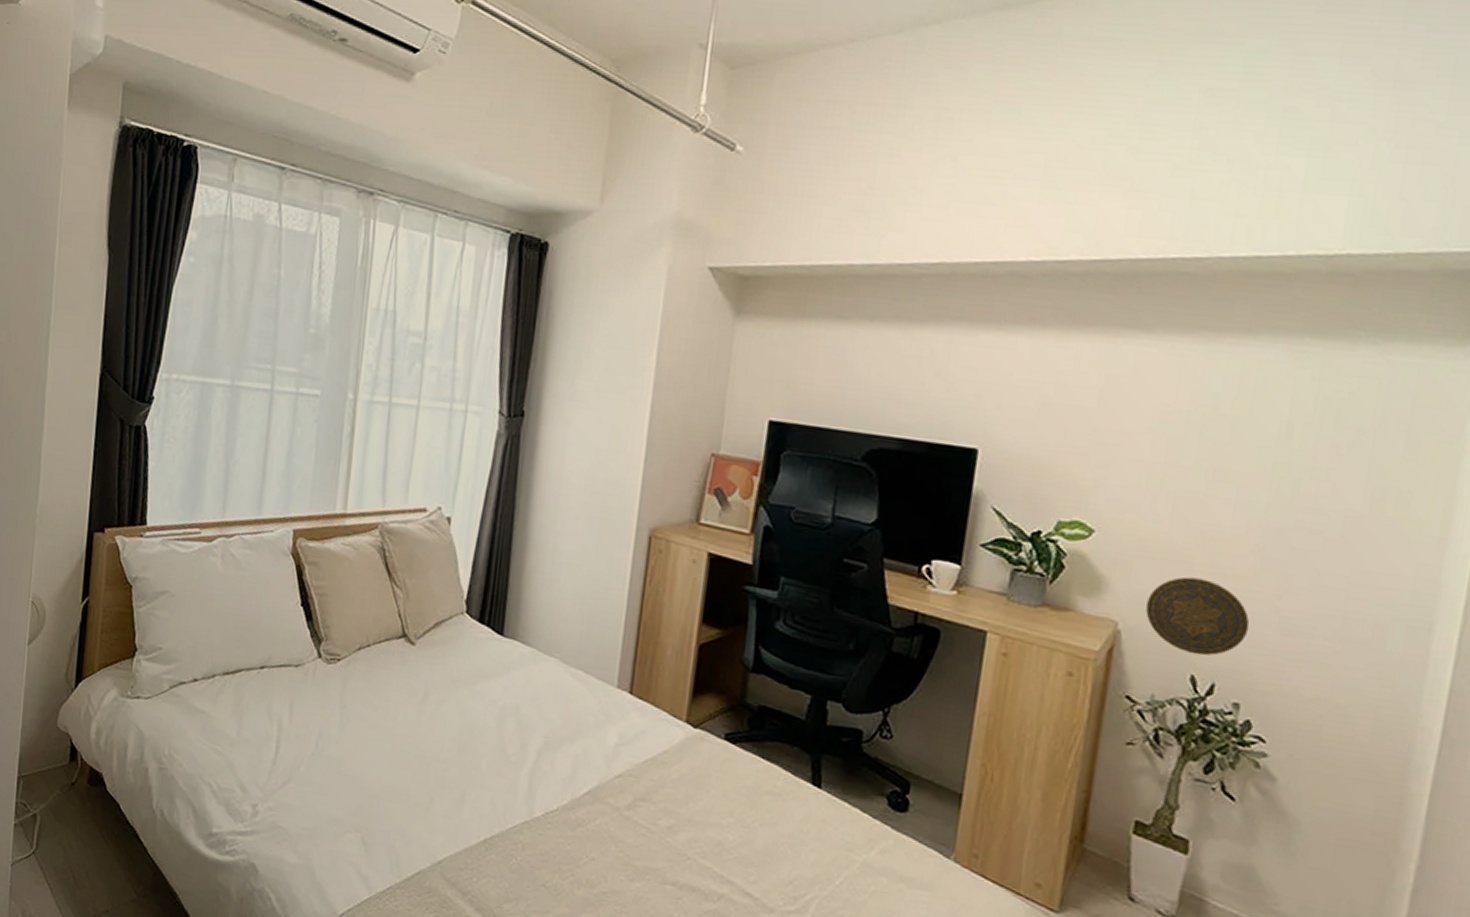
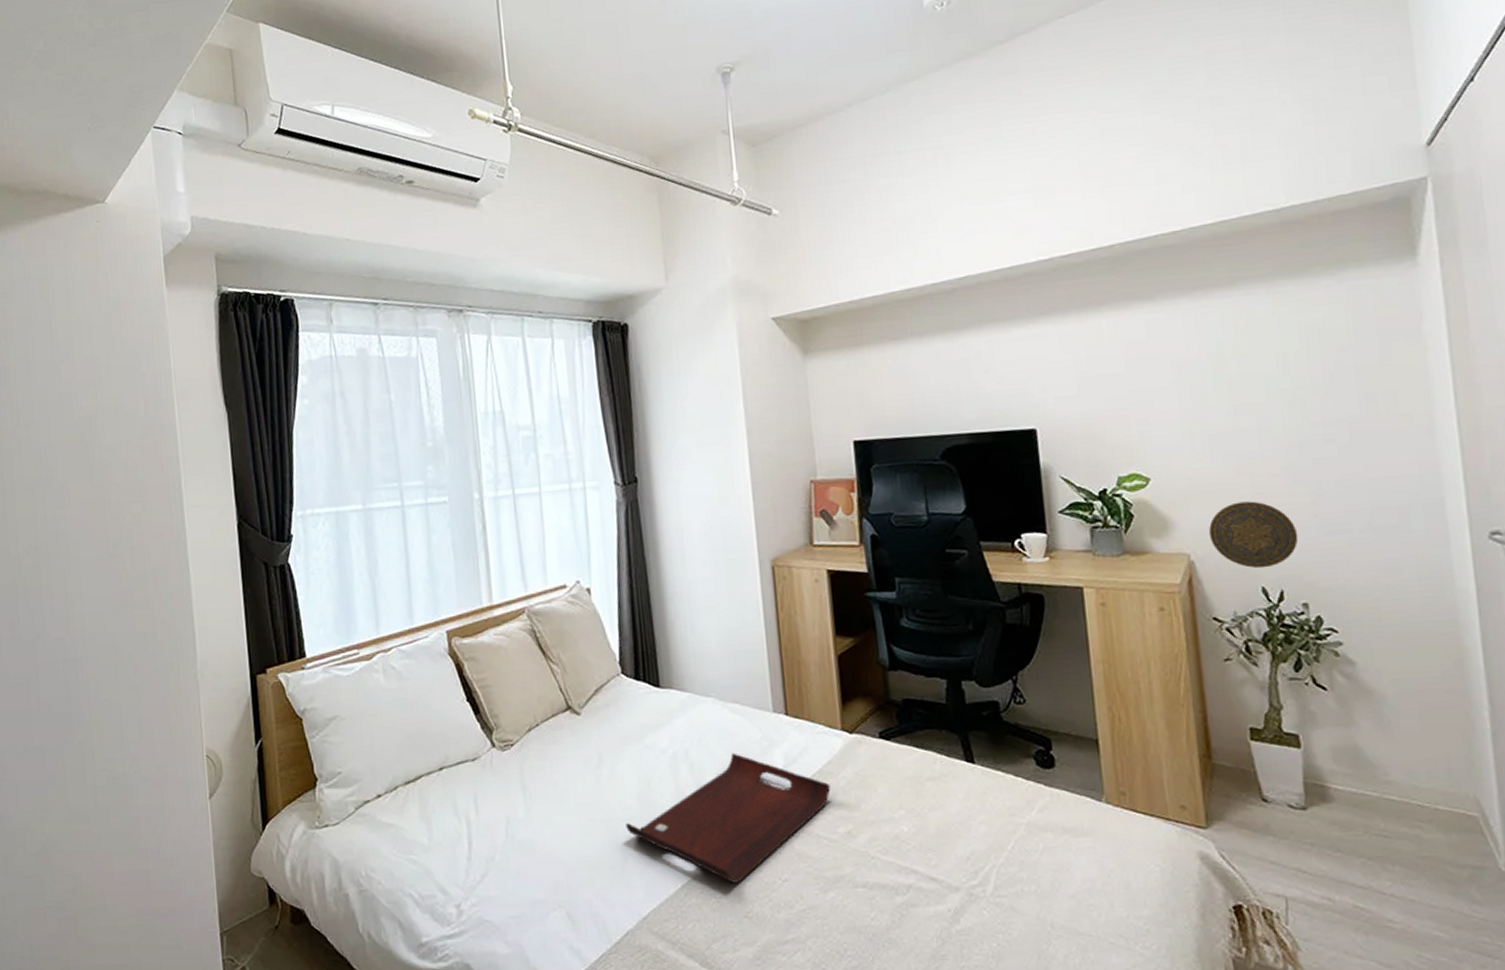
serving tray: none [439,719,661,850] -> present [626,753,830,883]

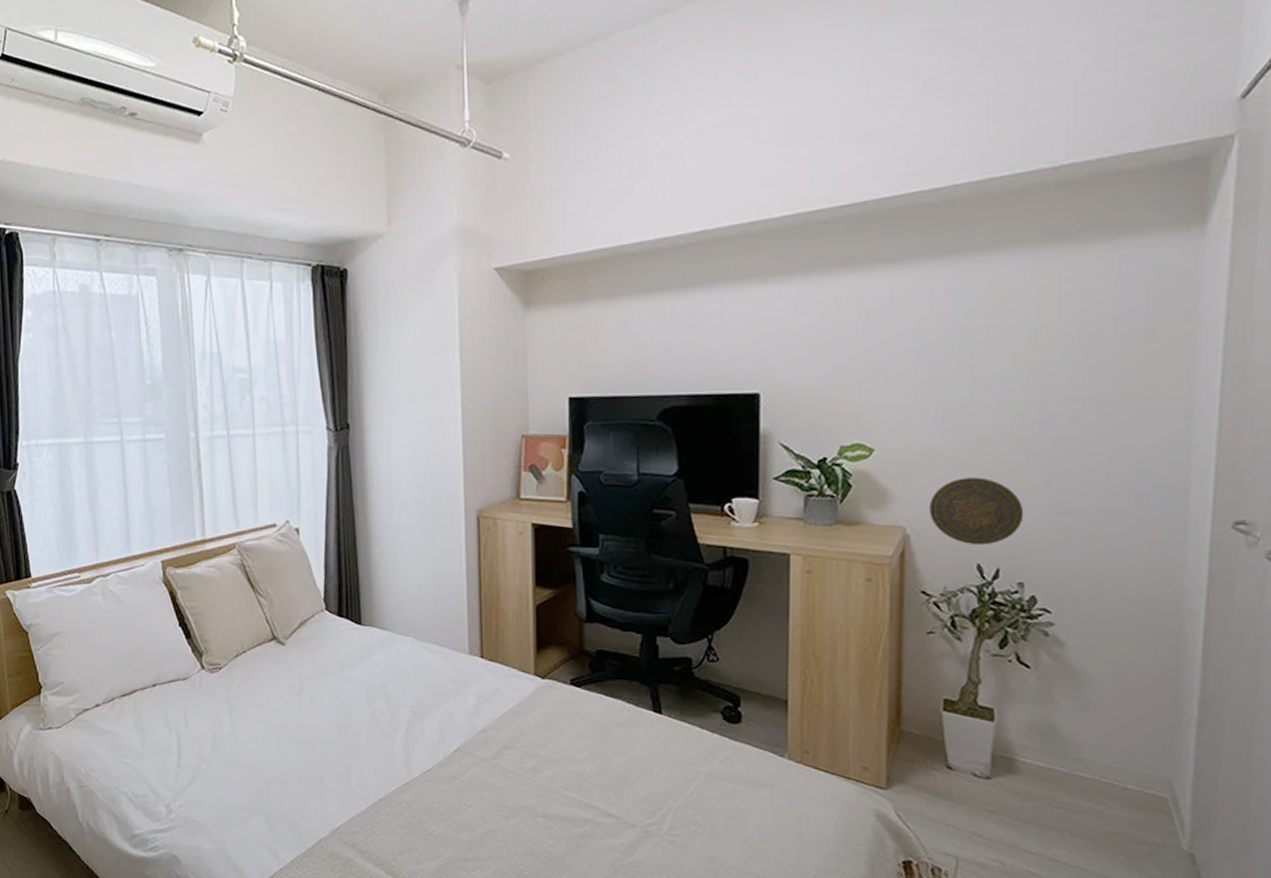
serving tray: present [626,753,830,883] -> none [323,689,519,805]

